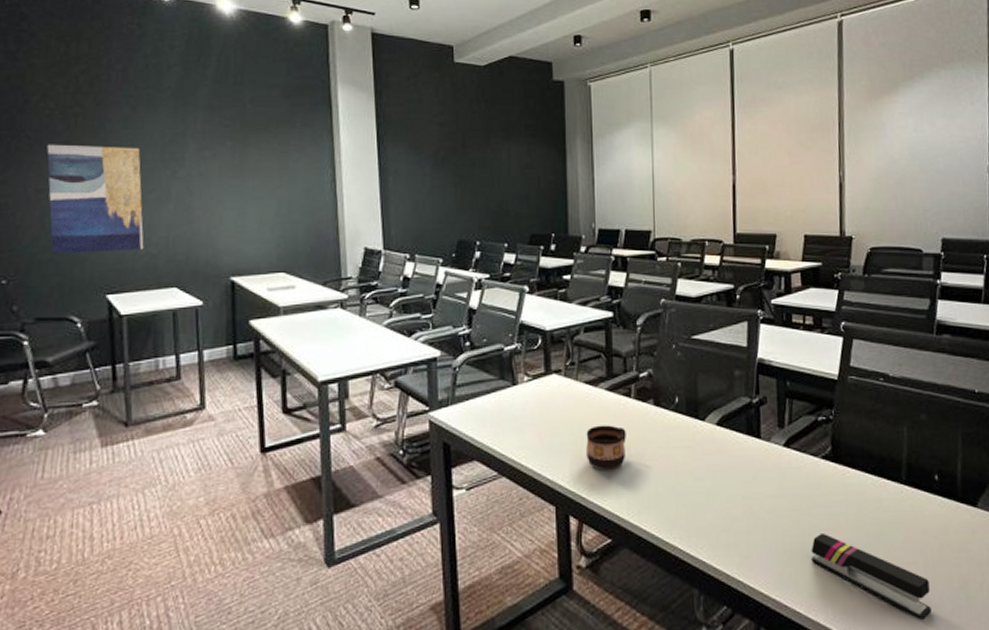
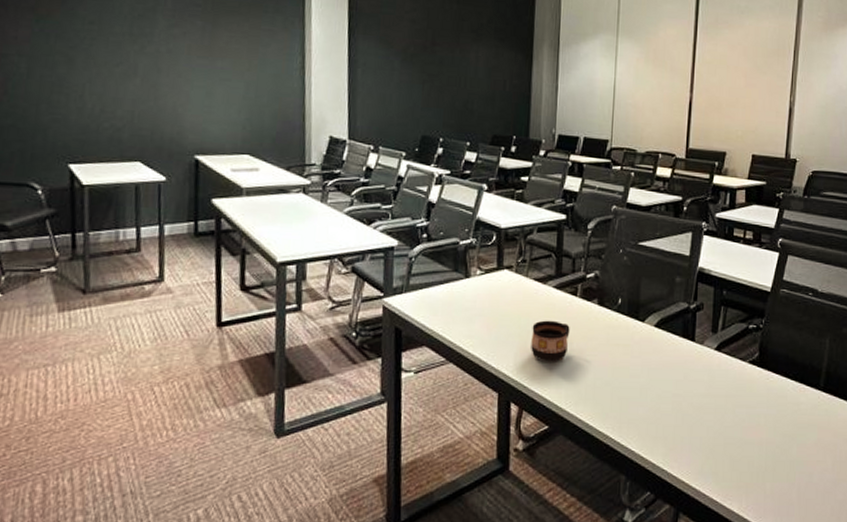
wall art: present [47,144,144,255] -> none [12,9,109,122]
stapler: present [811,532,931,620] -> none [731,430,835,512]

